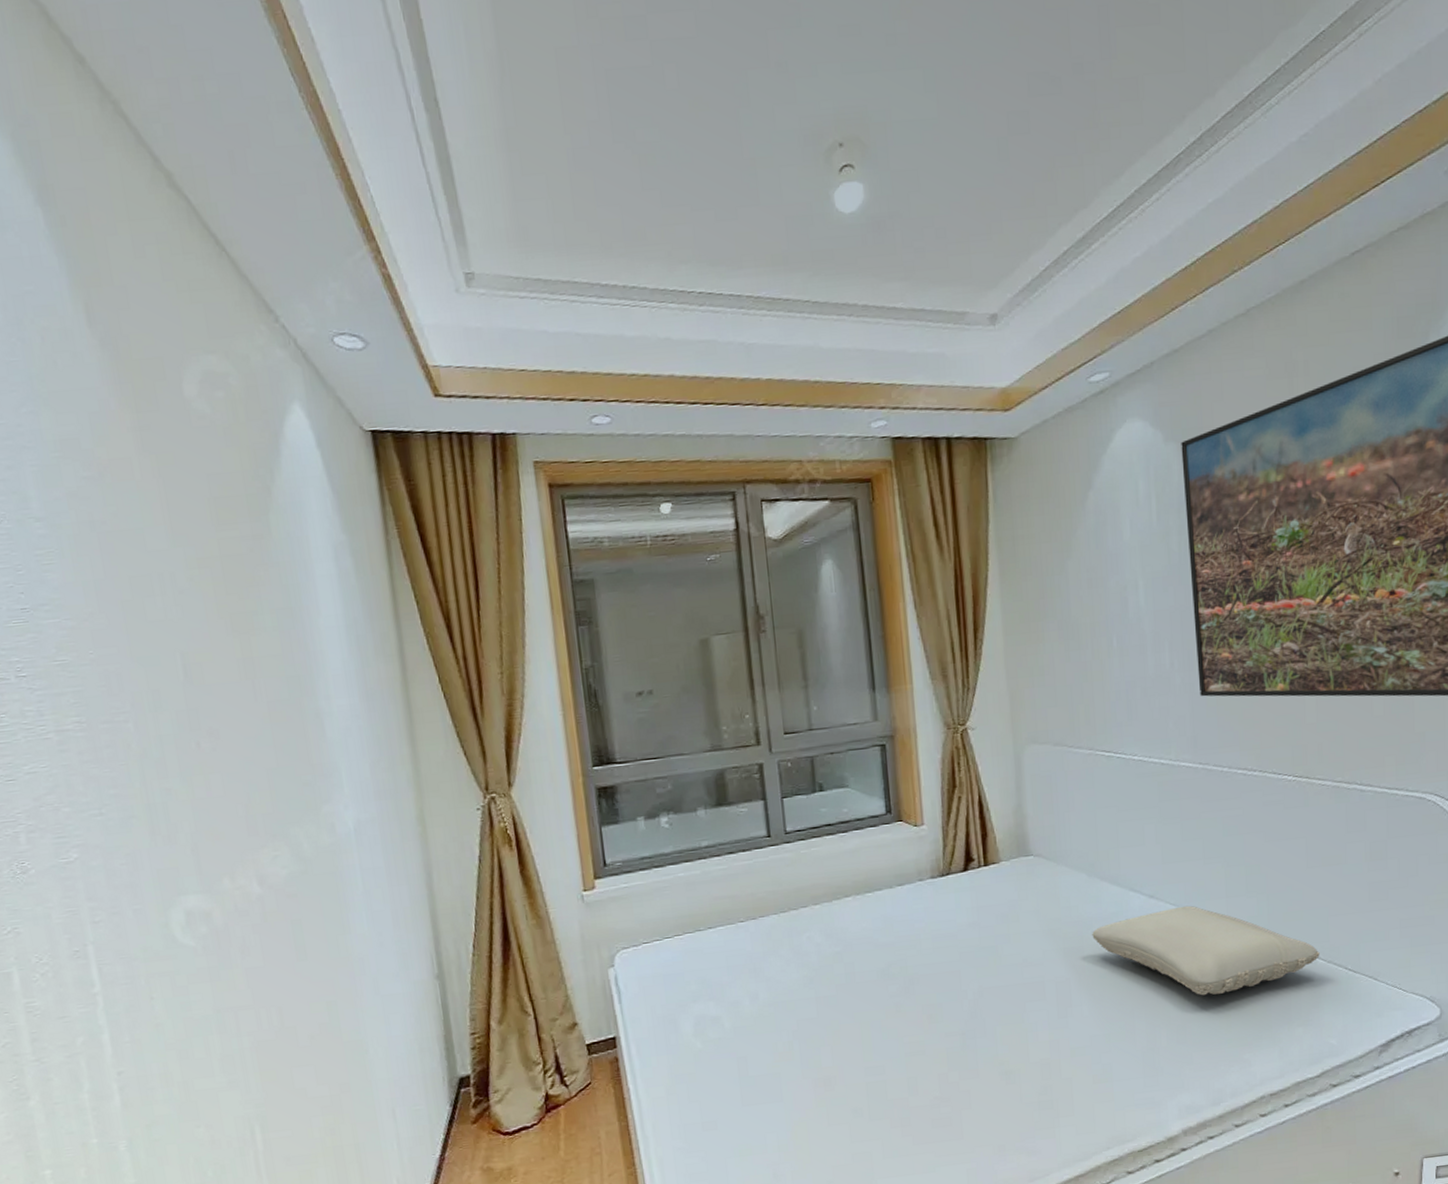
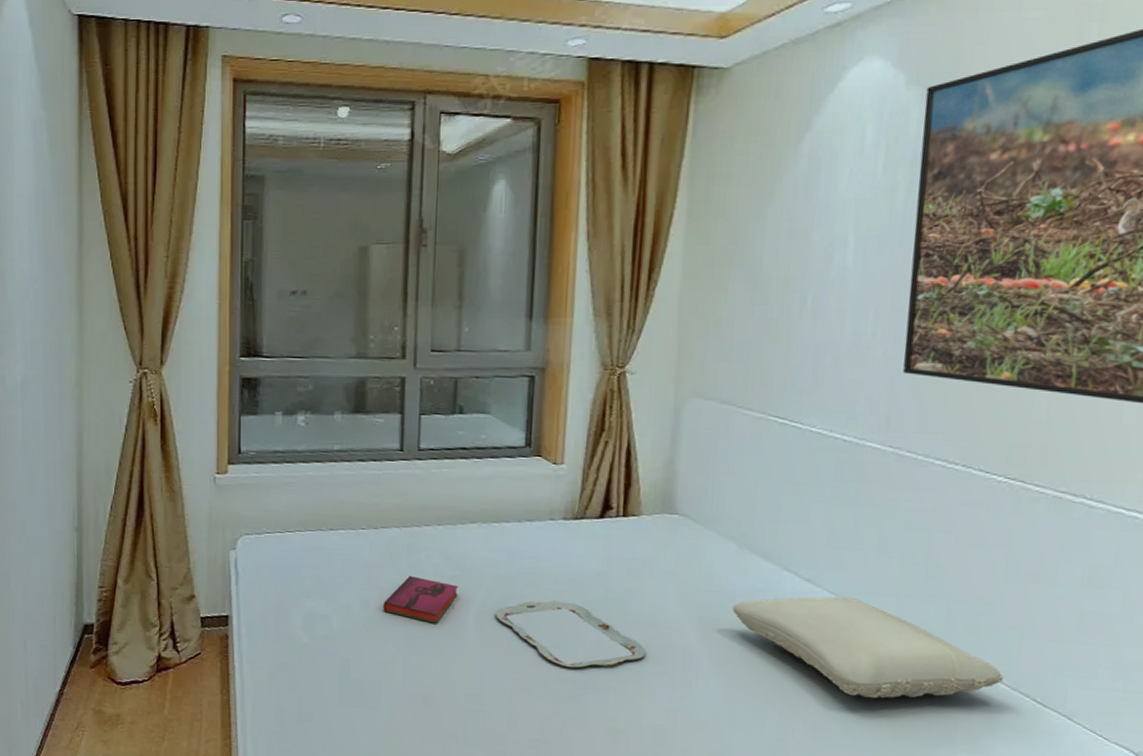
hardback book: none [772,959,843,1004] -> present [383,575,458,624]
serving tray: none [881,957,1024,1021] -> present [495,601,646,668]

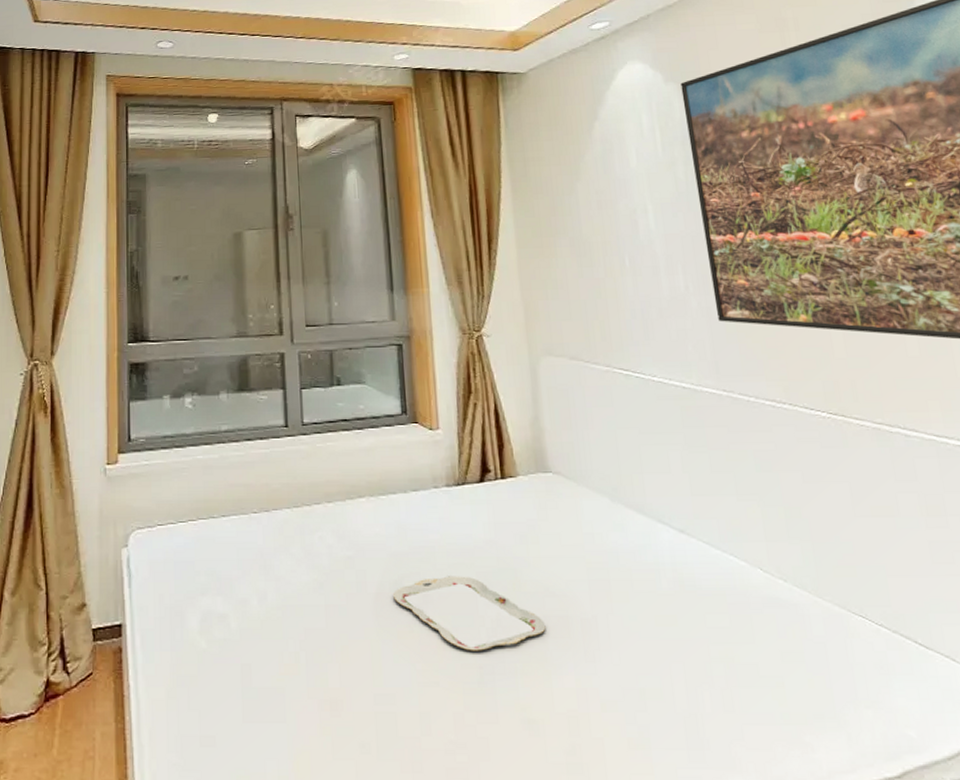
hardback book: present [383,575,458,624] -> none [281,560,354,613]
pillow: present [732,596,1004,699] -> none [618,546,882,655]

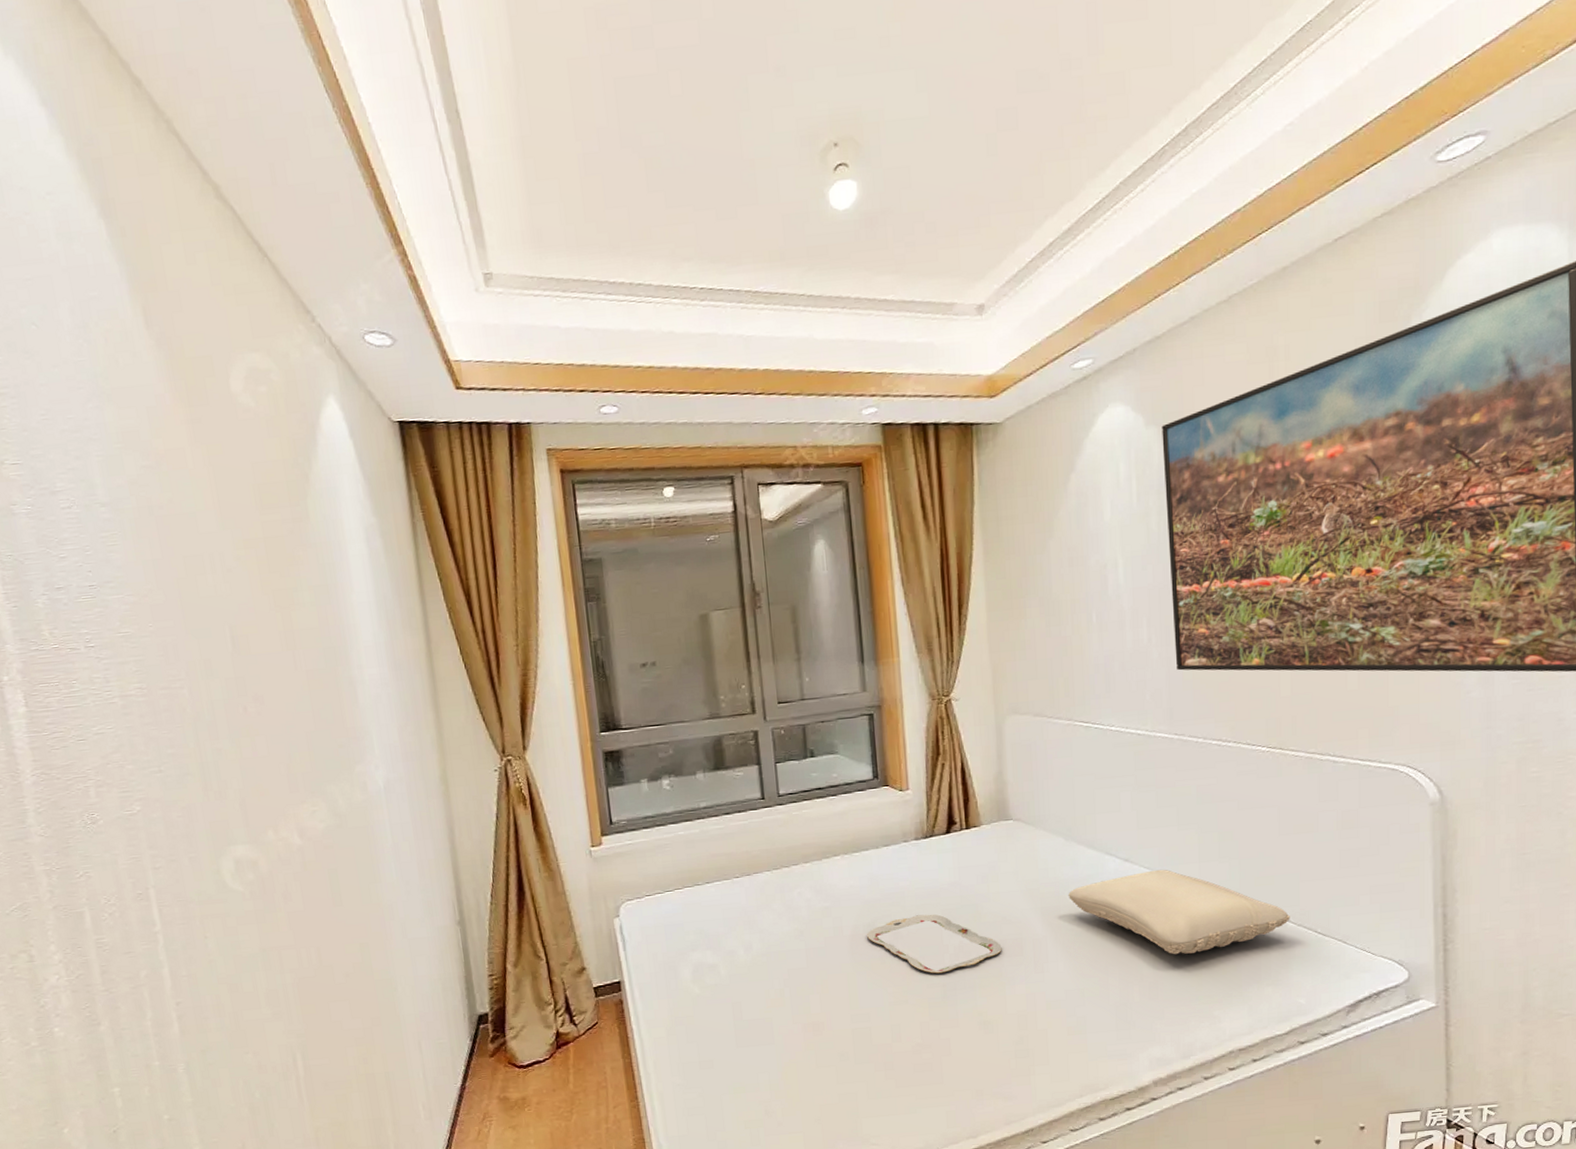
pillow: none [618,546,882,655] -> present [1068,869,1290,955]

